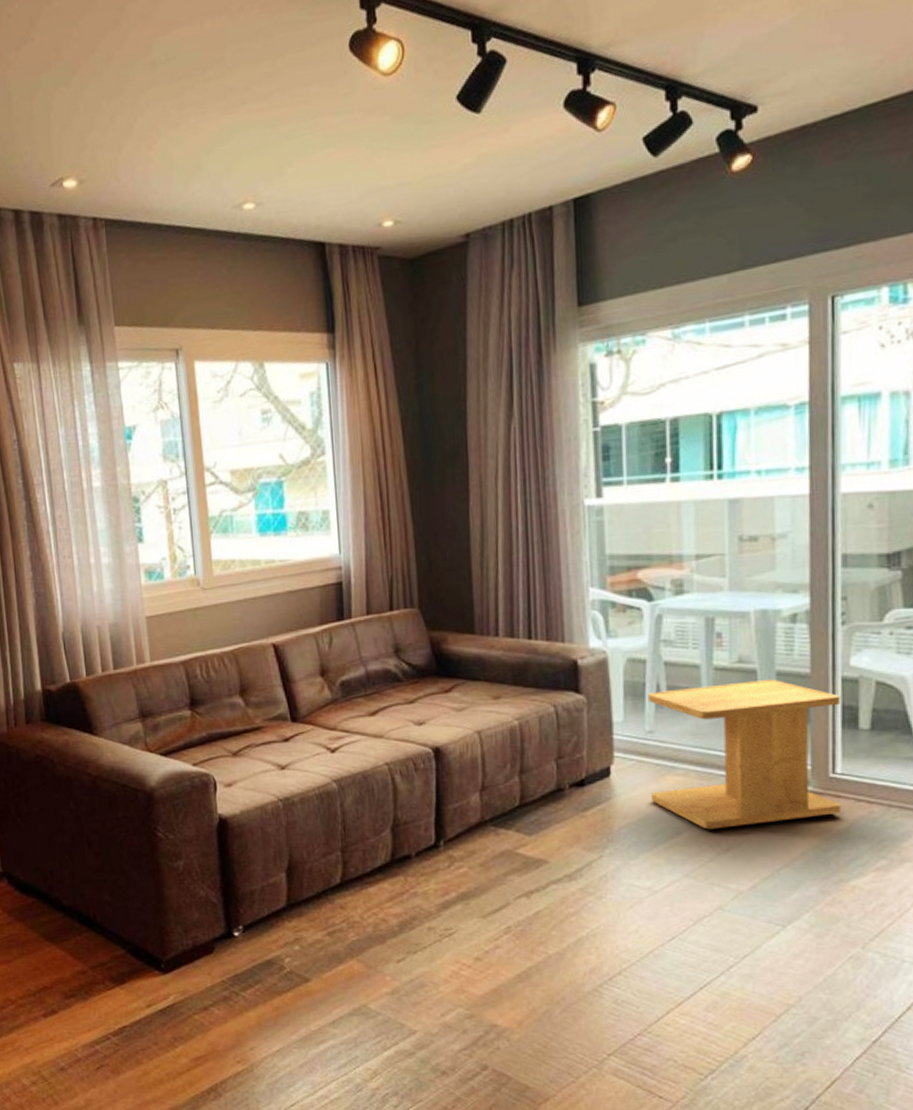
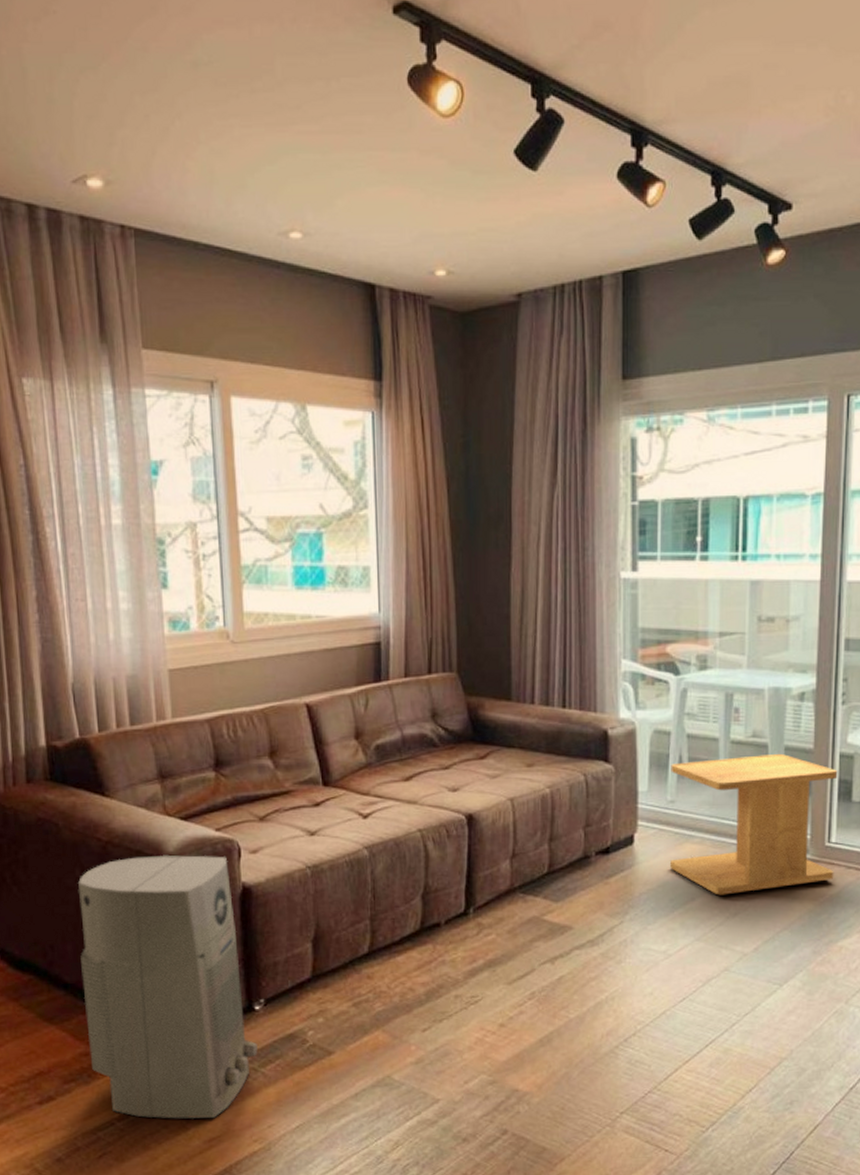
air purifier: none [72,788,238,1038] -> present [78,854,258,1120]

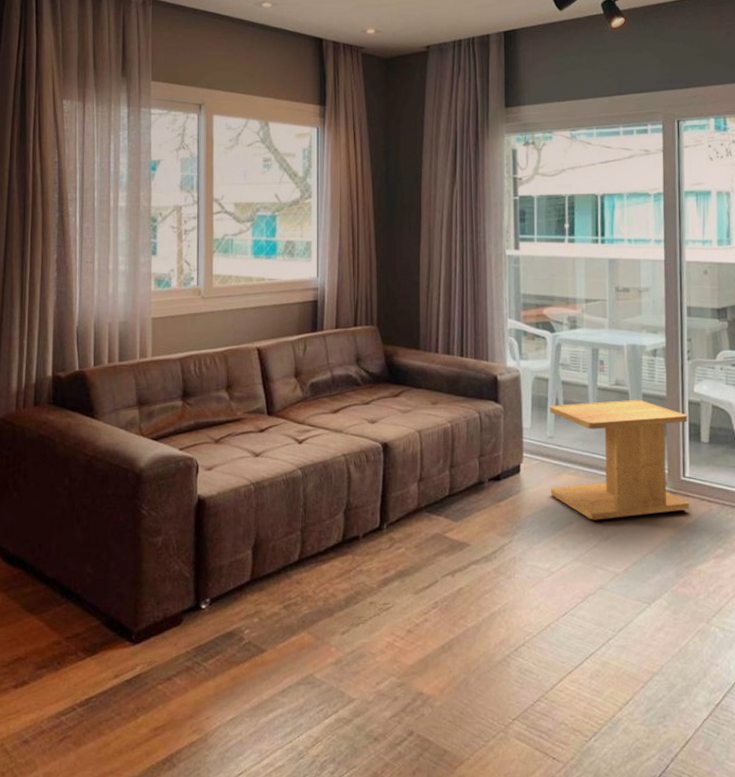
air purifier: present [78,854,258,1120] -> none [61,469,202,708]

